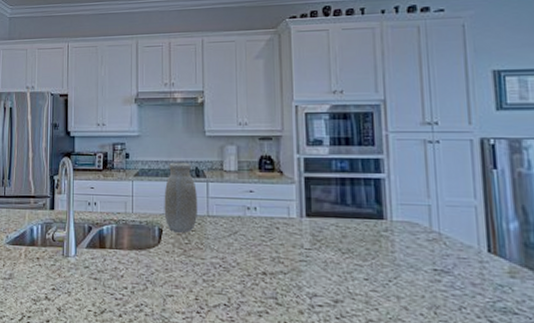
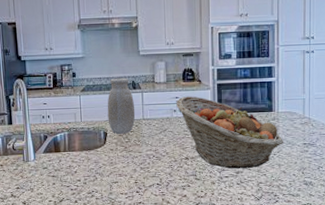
fruit basket: none [250,190,404,297] -> present [176,96,284,169]

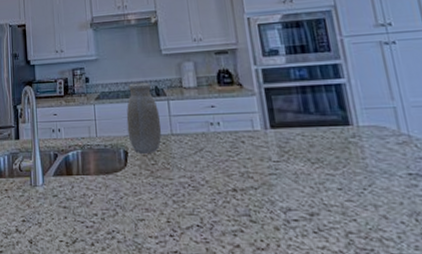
fruit basket: present [176,96,284,169] -> none [212,104,377,209]

